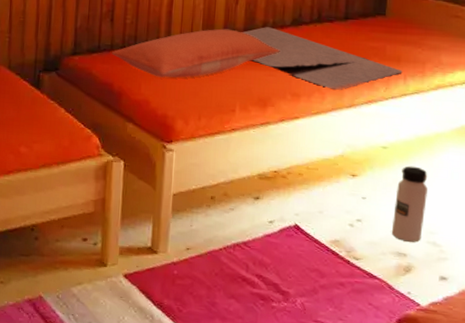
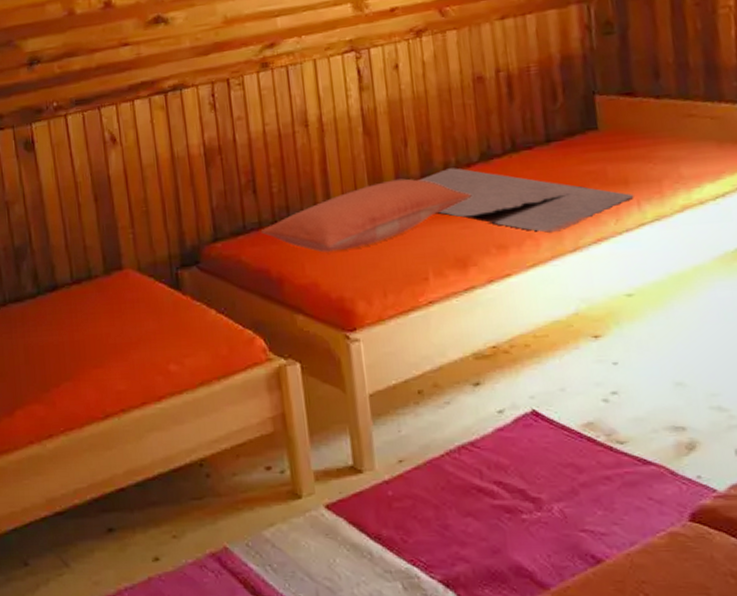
water bottle: present [391,166,428,242] -> none [655,313,701,411]

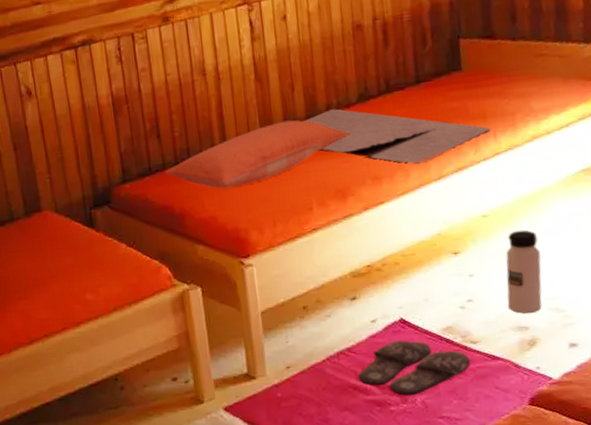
slippers: none [484,435,617,502] -> present [359,340,470,395]
water bottle: none [655,313,701,411] -> present [505,230,542,314]

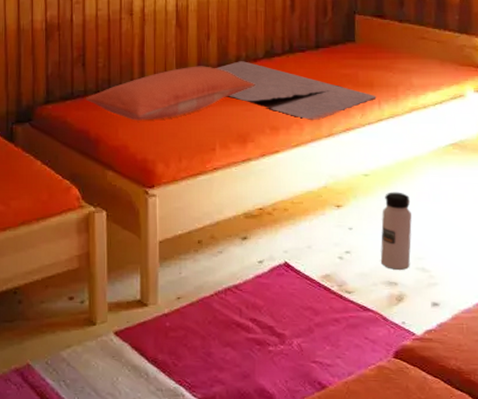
slippers: present [359,340,470,395] -> none [243,283,344,337]

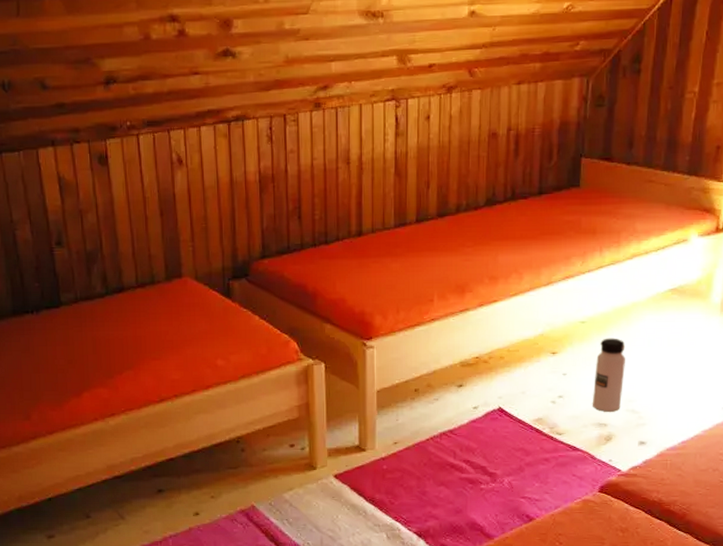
pillow: present [85,66,256,121] -> none [302,215,475,274]
bath mat: present [215,61,377,121] -> none [434,210,598,270]

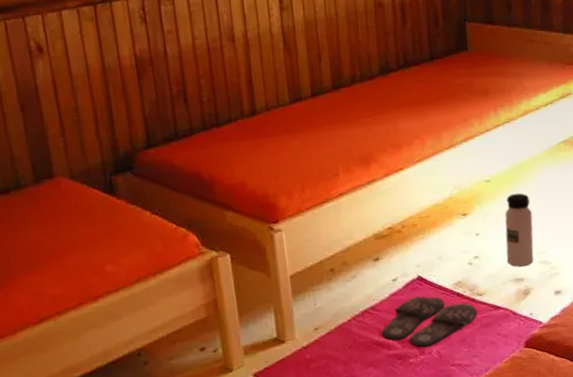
slippers: none [457,427,554,476] -> present [382,296,477,347]

